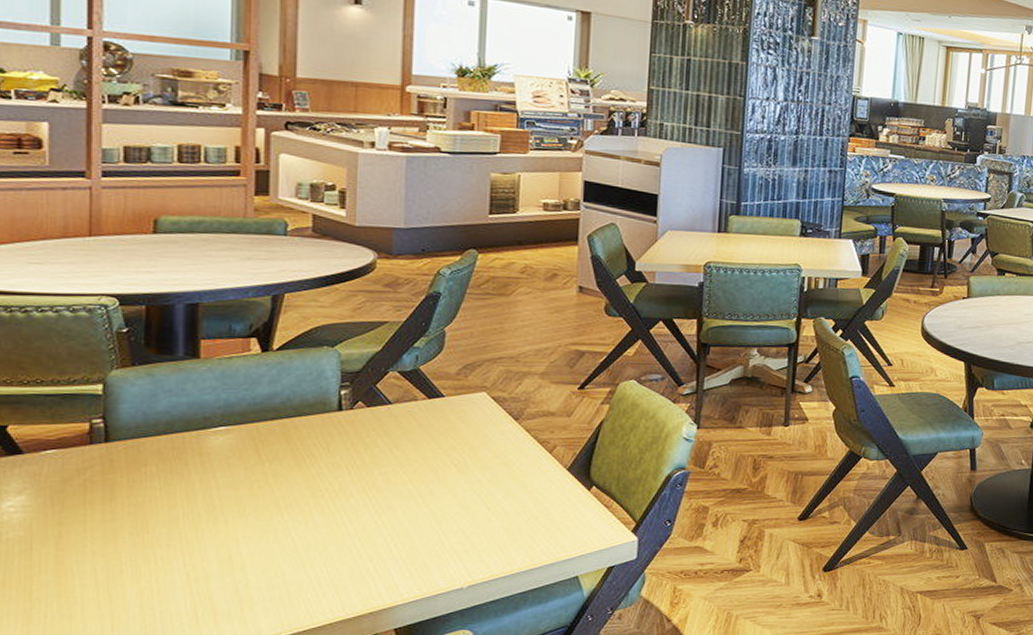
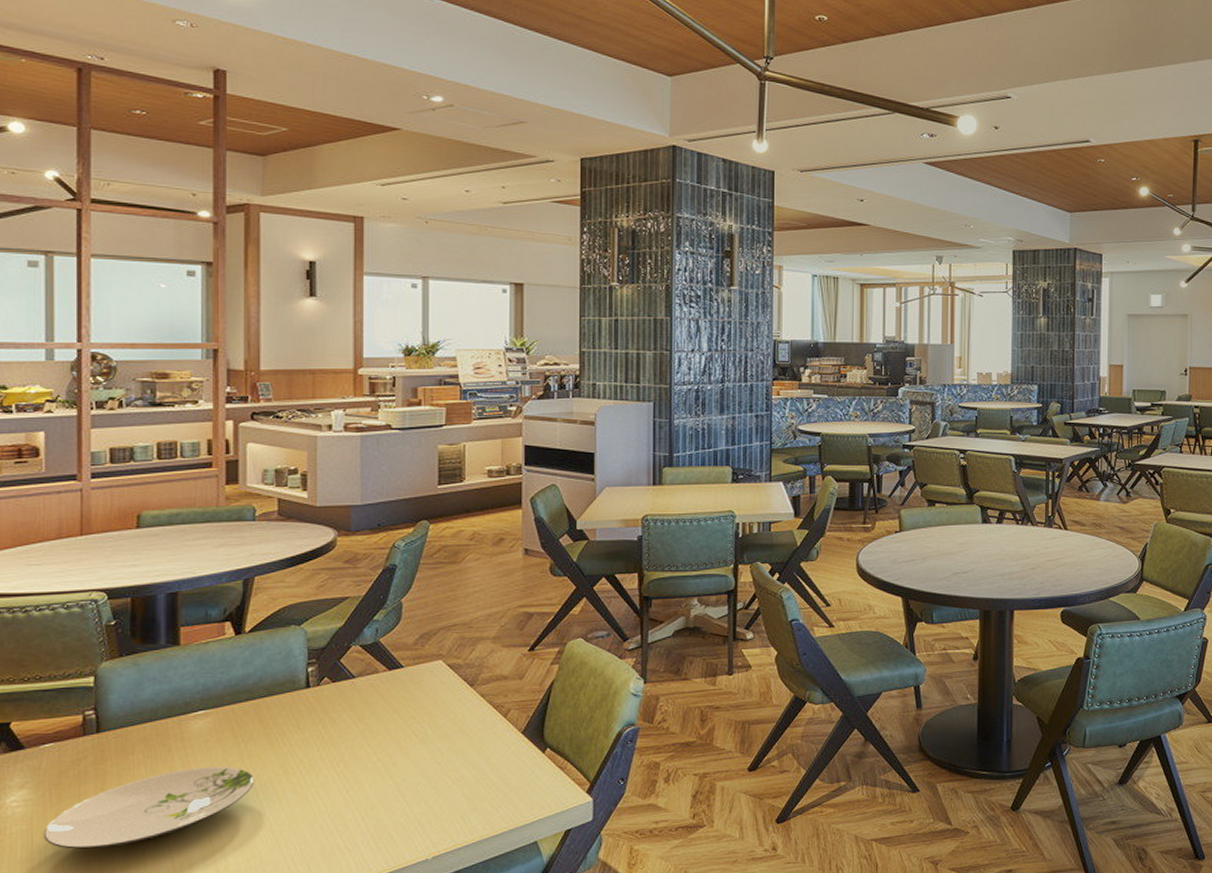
plate: none [43,483,280,559] -> present [43,766,255,849]

